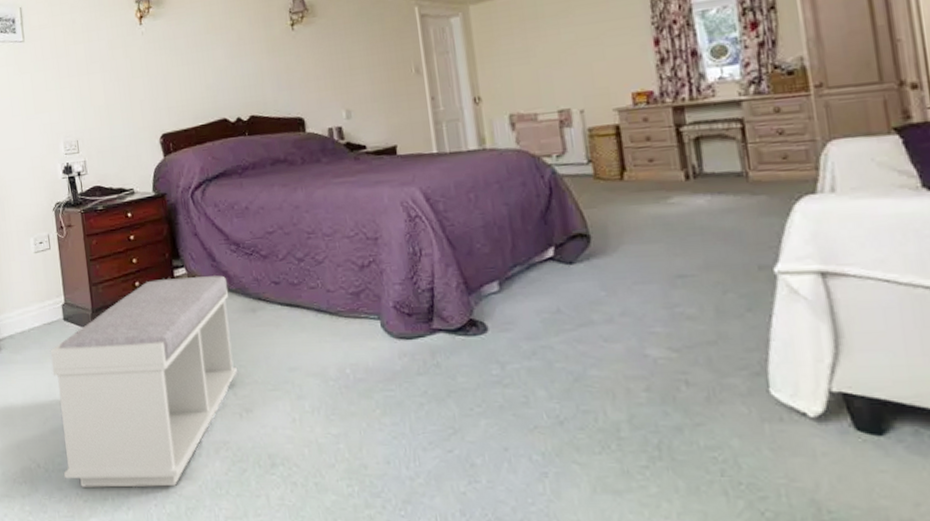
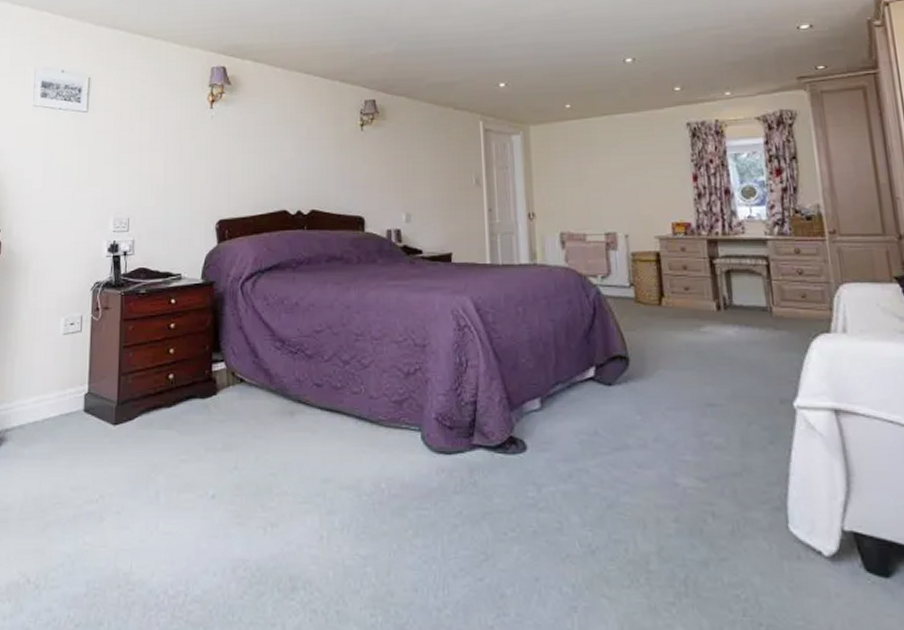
bench: present [50,275,237,488] -> none [56,373,268,611]

